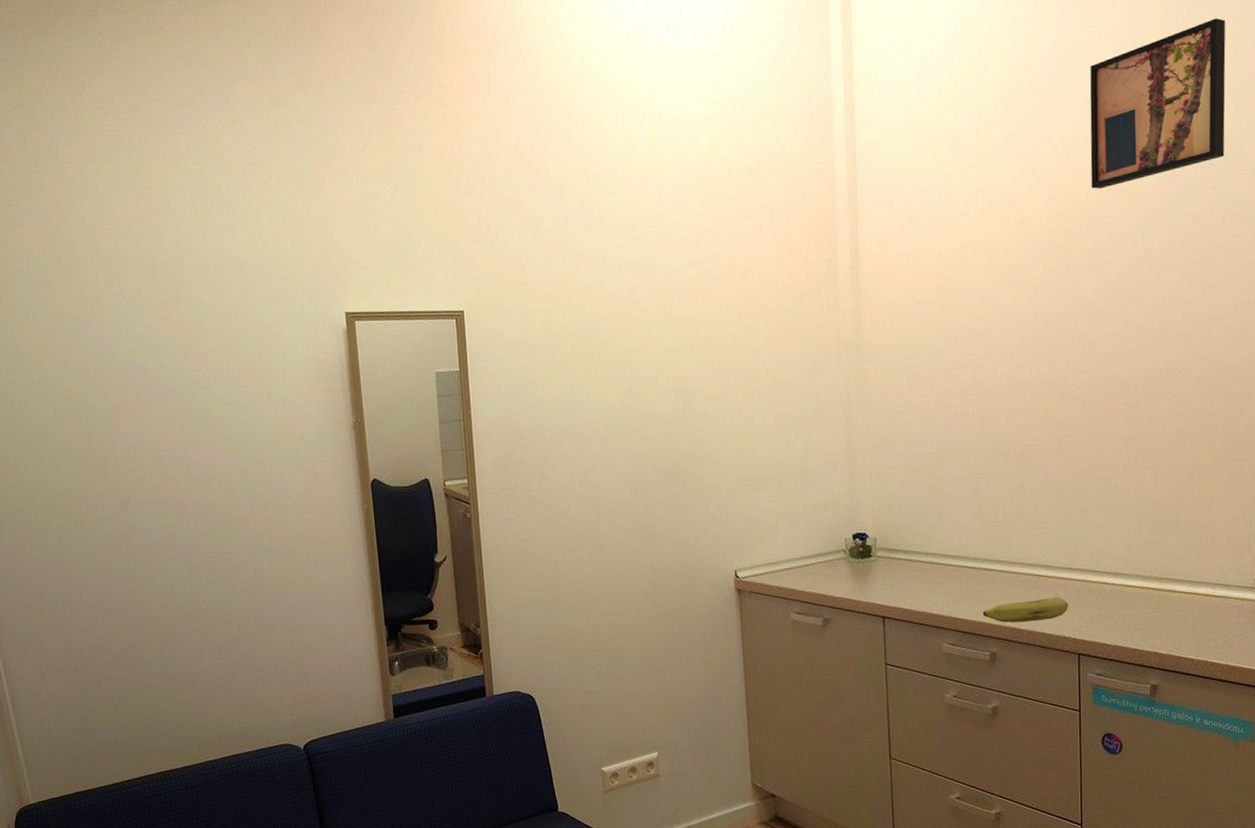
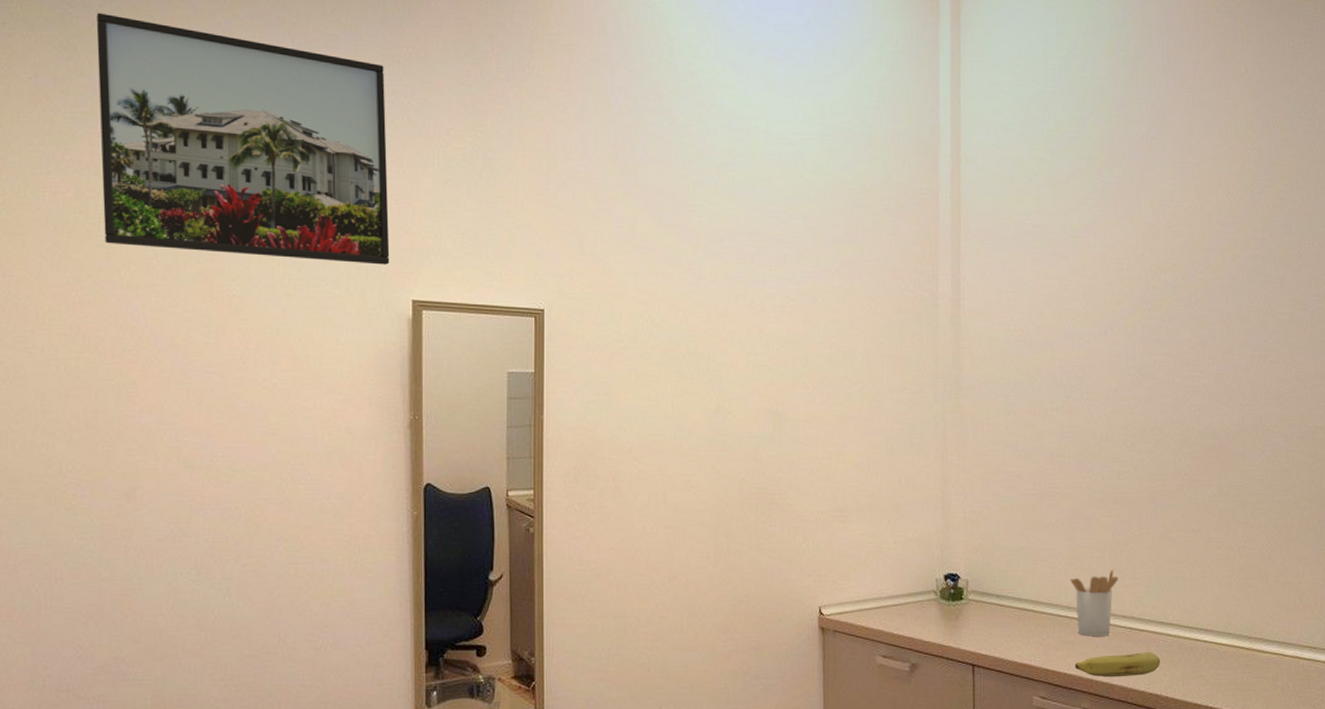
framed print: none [45,70,322,284] -> present [96,12,390,265]
utensil holder: none [977,519,1026,585] -> present [1070,568,1119,637]
wall art: present [1089,18,1226,189] -> none [1185,97,1309,245]

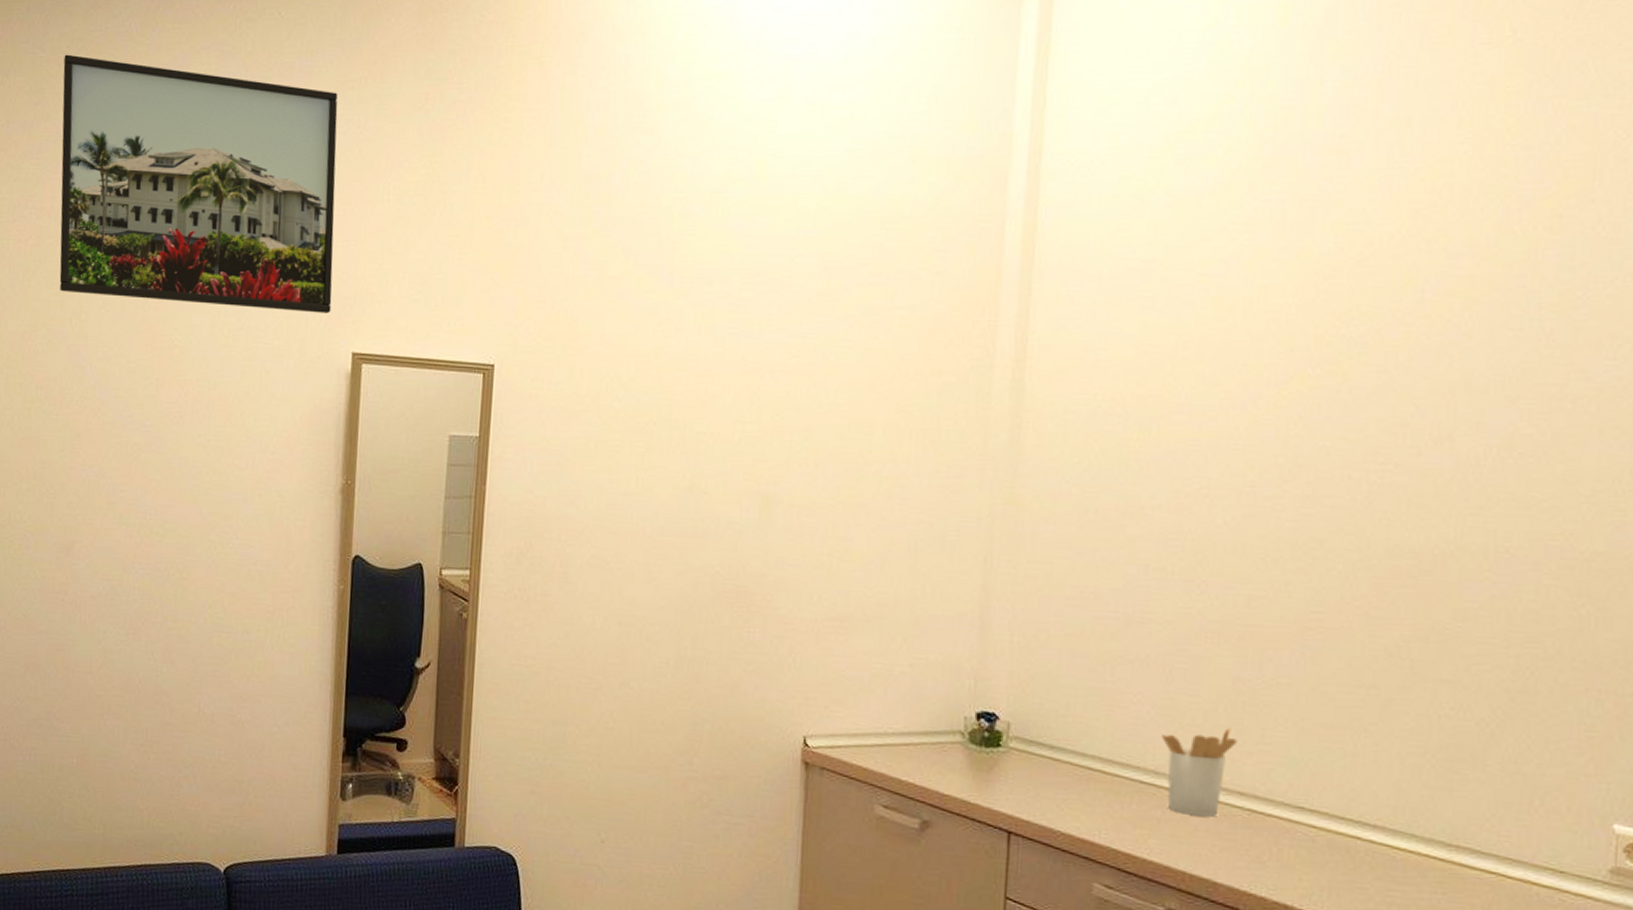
fruit: present [1074,651,1161,677] -> none [1159,841,1296,876]

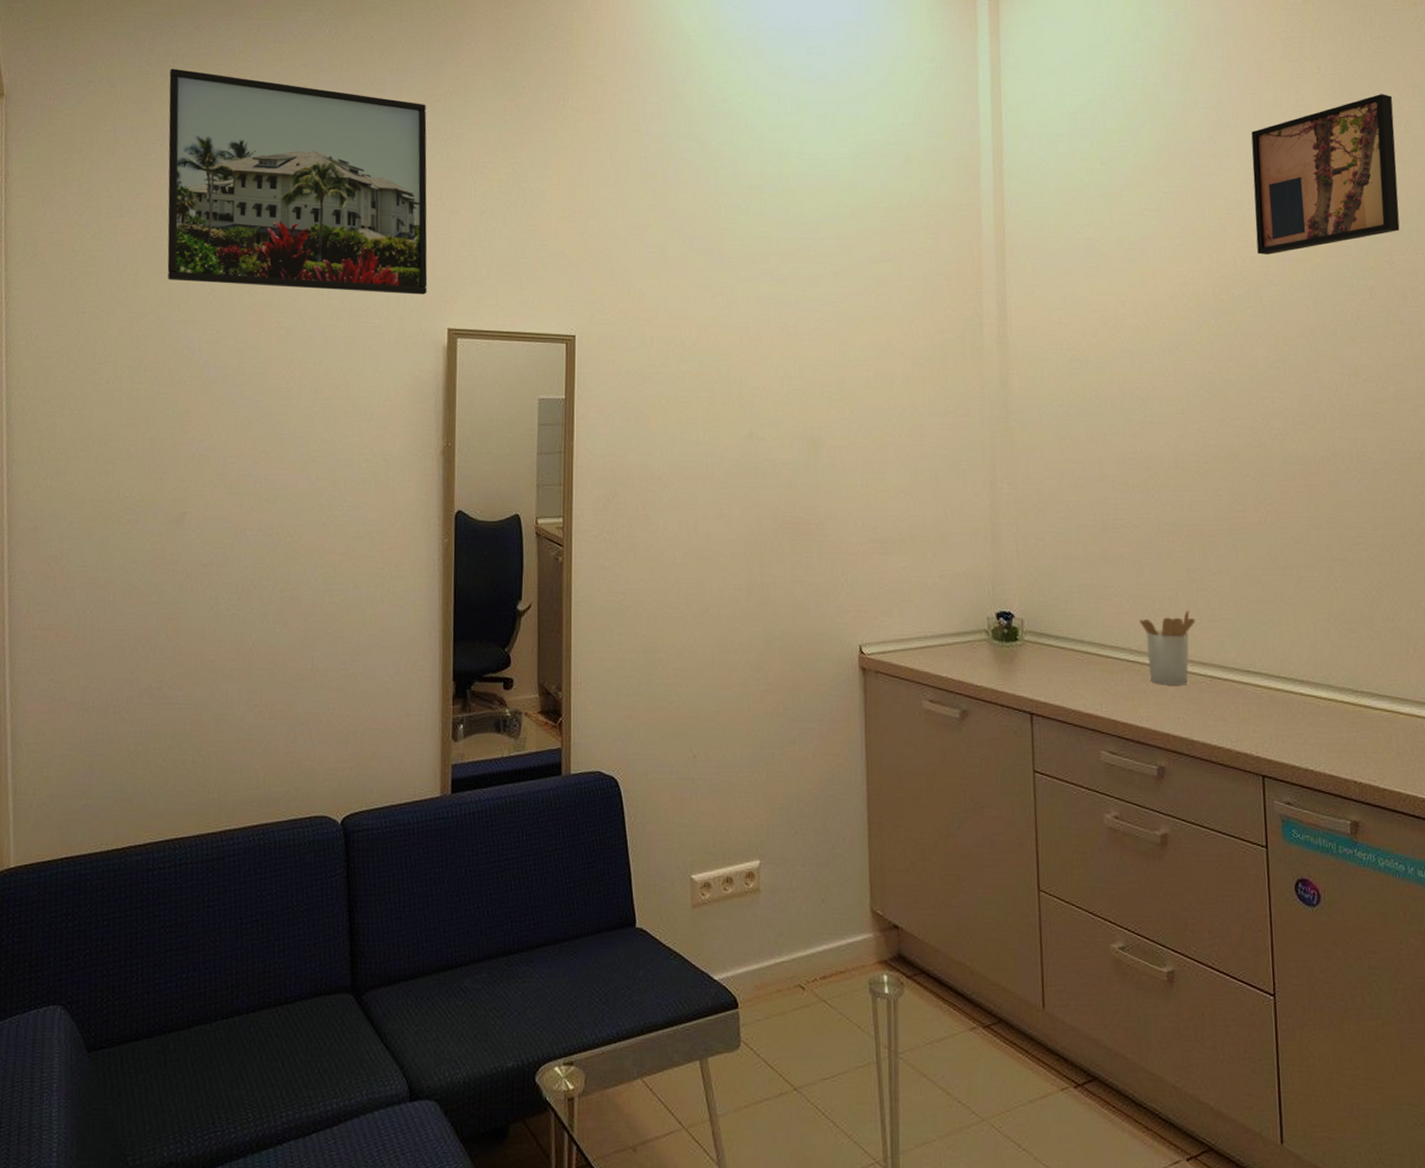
wall art: none [1386,65,1624,285] -> present [1251,94,1400,255]

